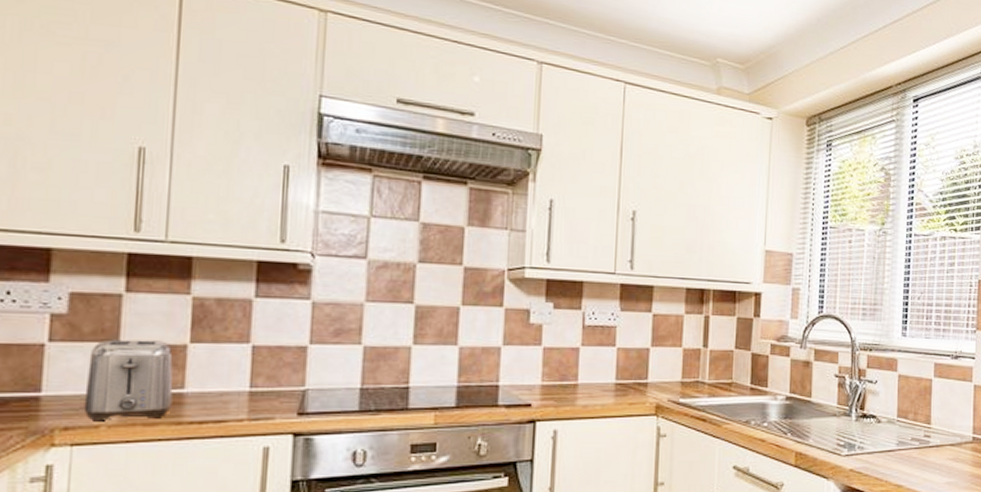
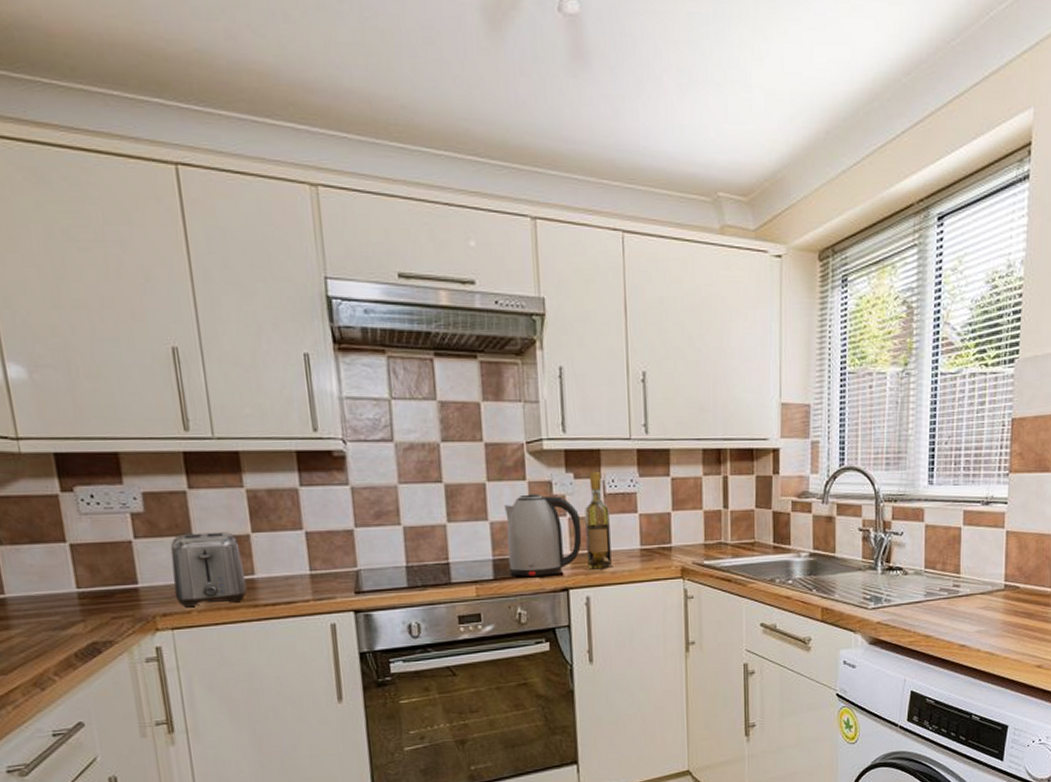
kettle: none [474,321,556,407] -> present [503,494,582,578]
bottle: none [559,302,587,402] -> present [585,471,612,570]

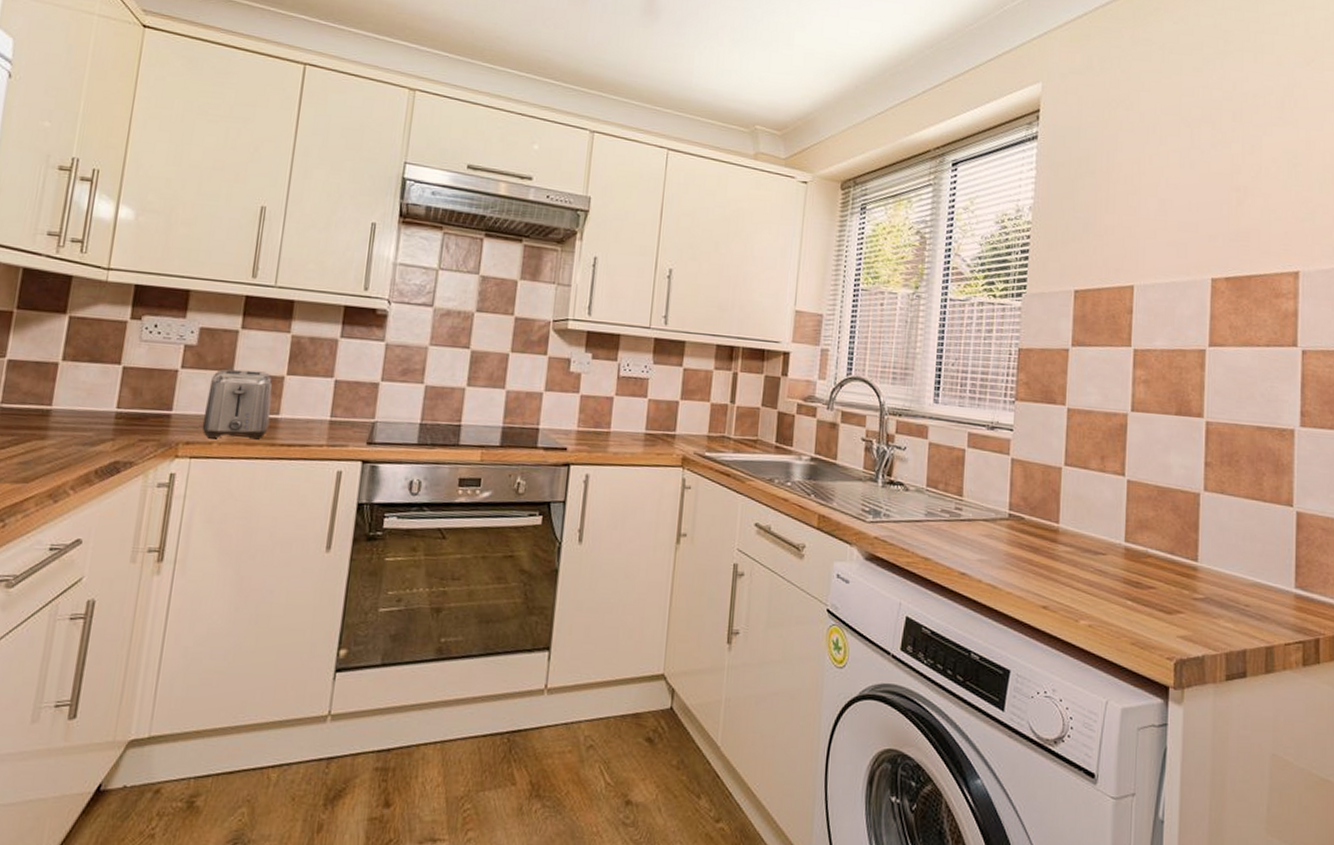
kettle: present [503,494,582,578] -> none [516,368,592,450]
bottle: present [585,471,612,570] -> none [592,353,621,449]

